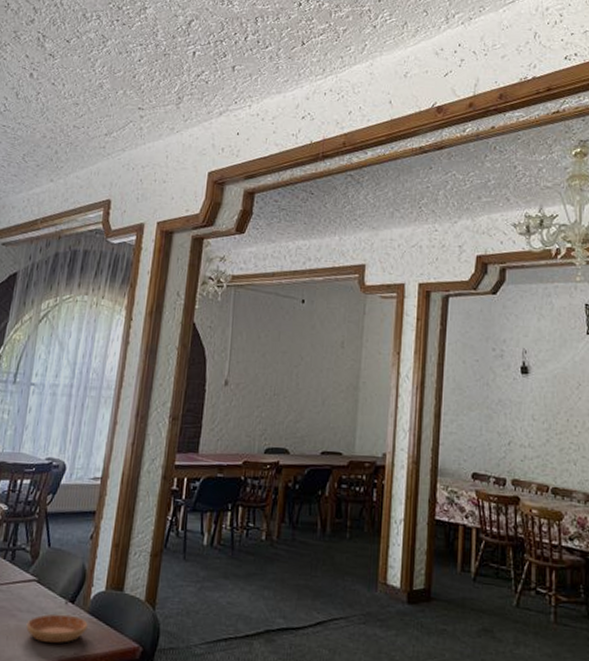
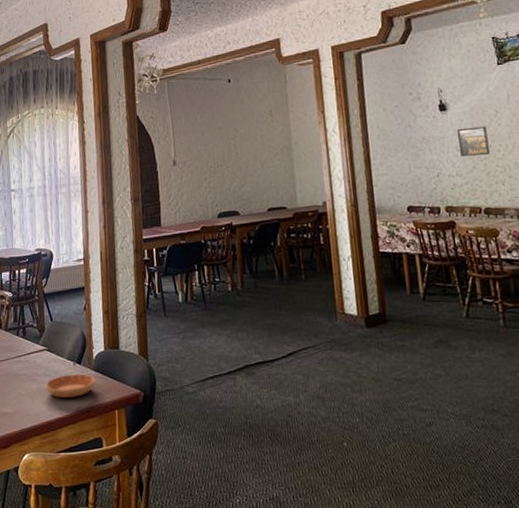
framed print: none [536,396,566,429] -> present [458,126,490,156]

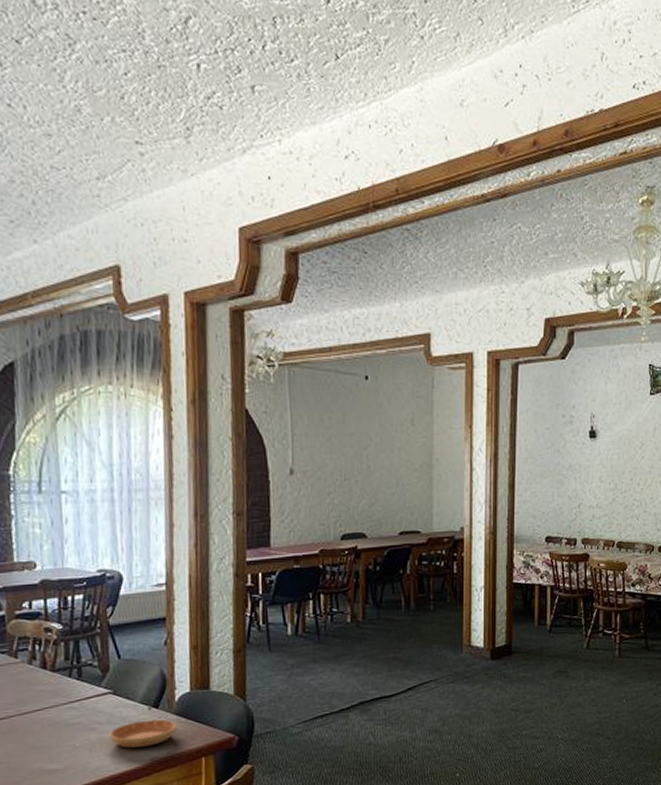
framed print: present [458,126,490,156] -> none [603,458,631,488]

